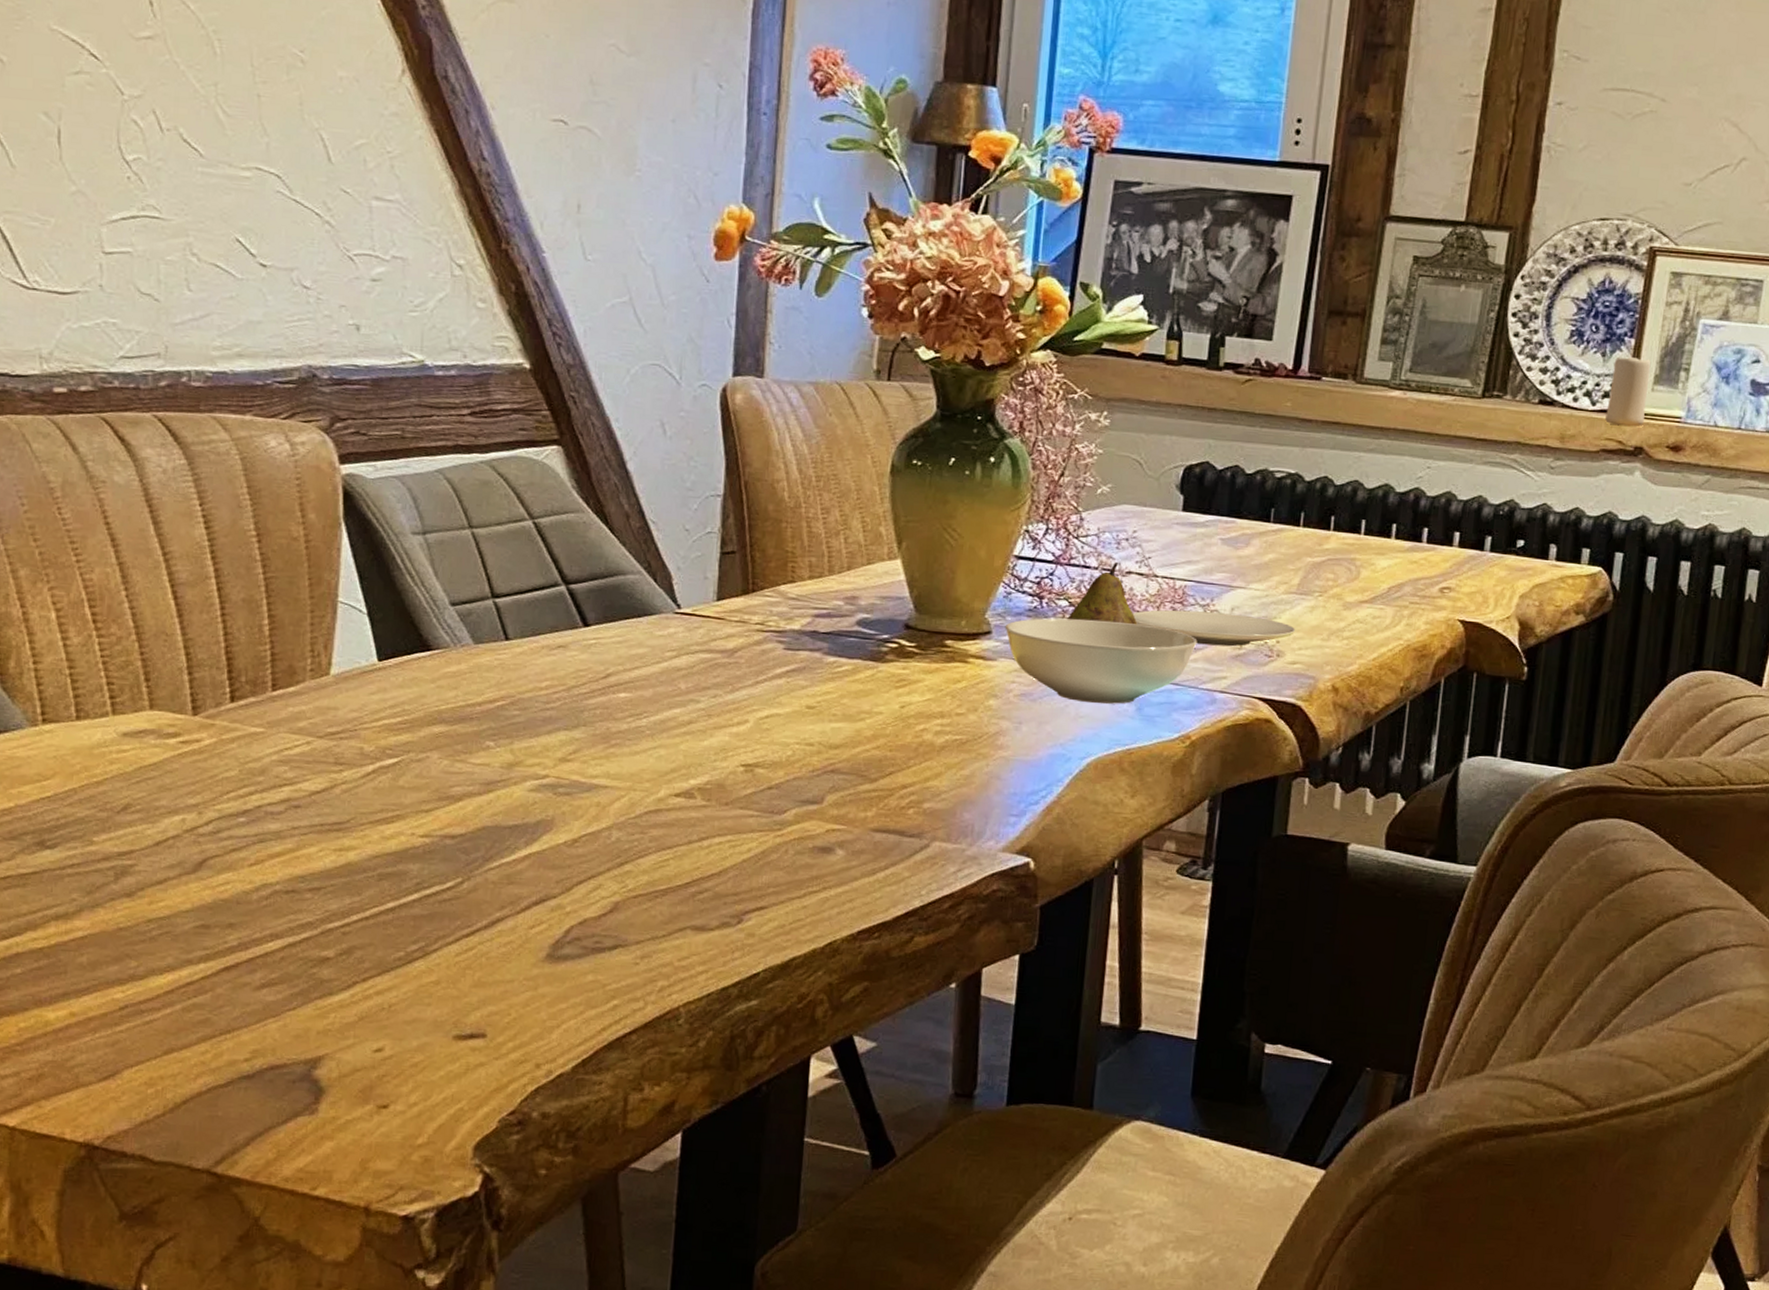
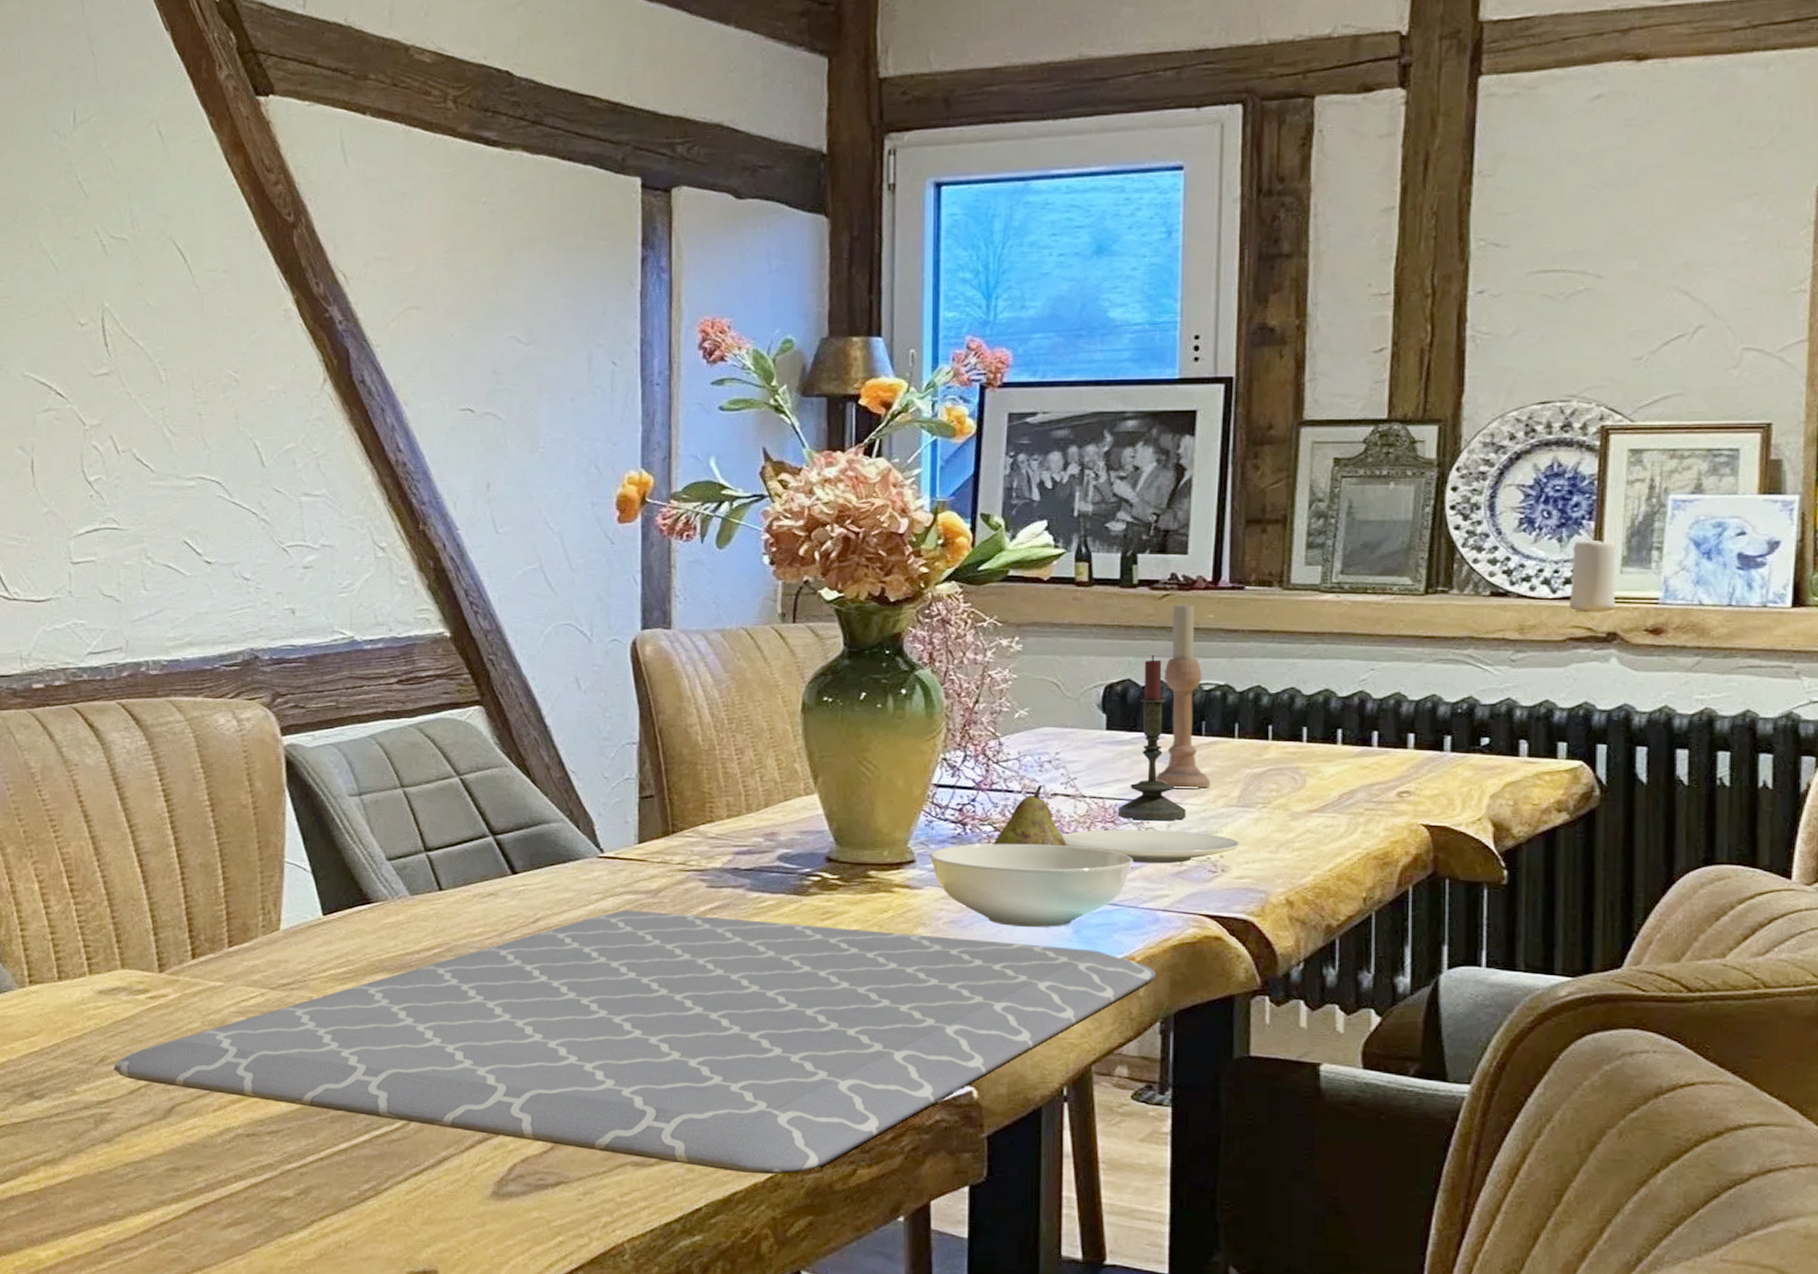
placemat: none [138,668,1210,941] -> present [114,910,1157,1175]
candle: none [1186,438,1250,604] -> present [1117,654,1187,821]
candlestick: none [1224,389,1276,574] -> present [1156,602,1211,788]

